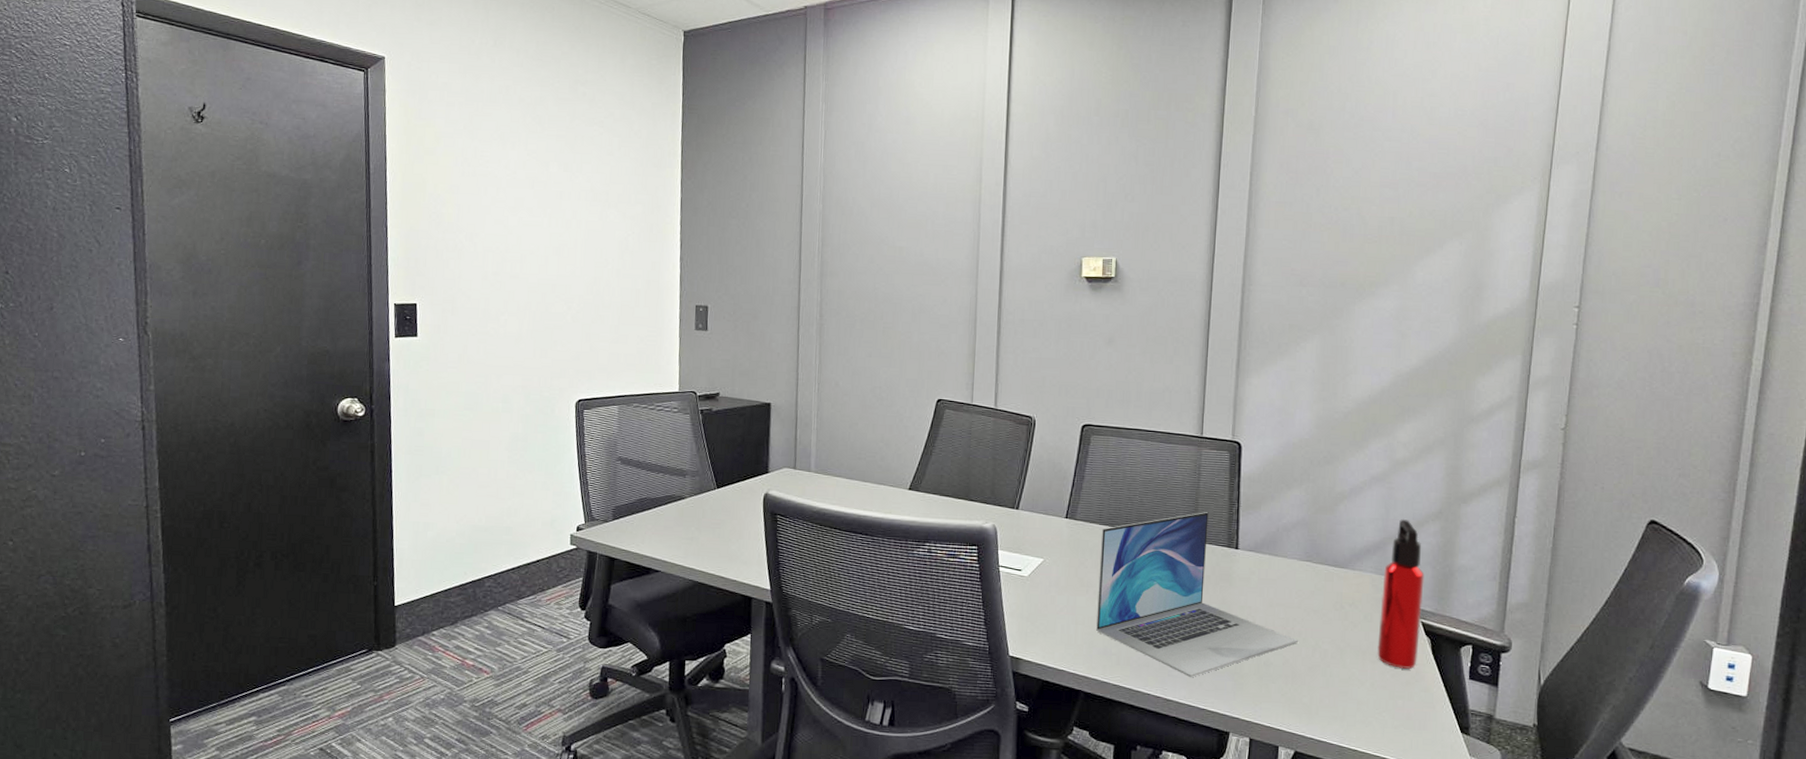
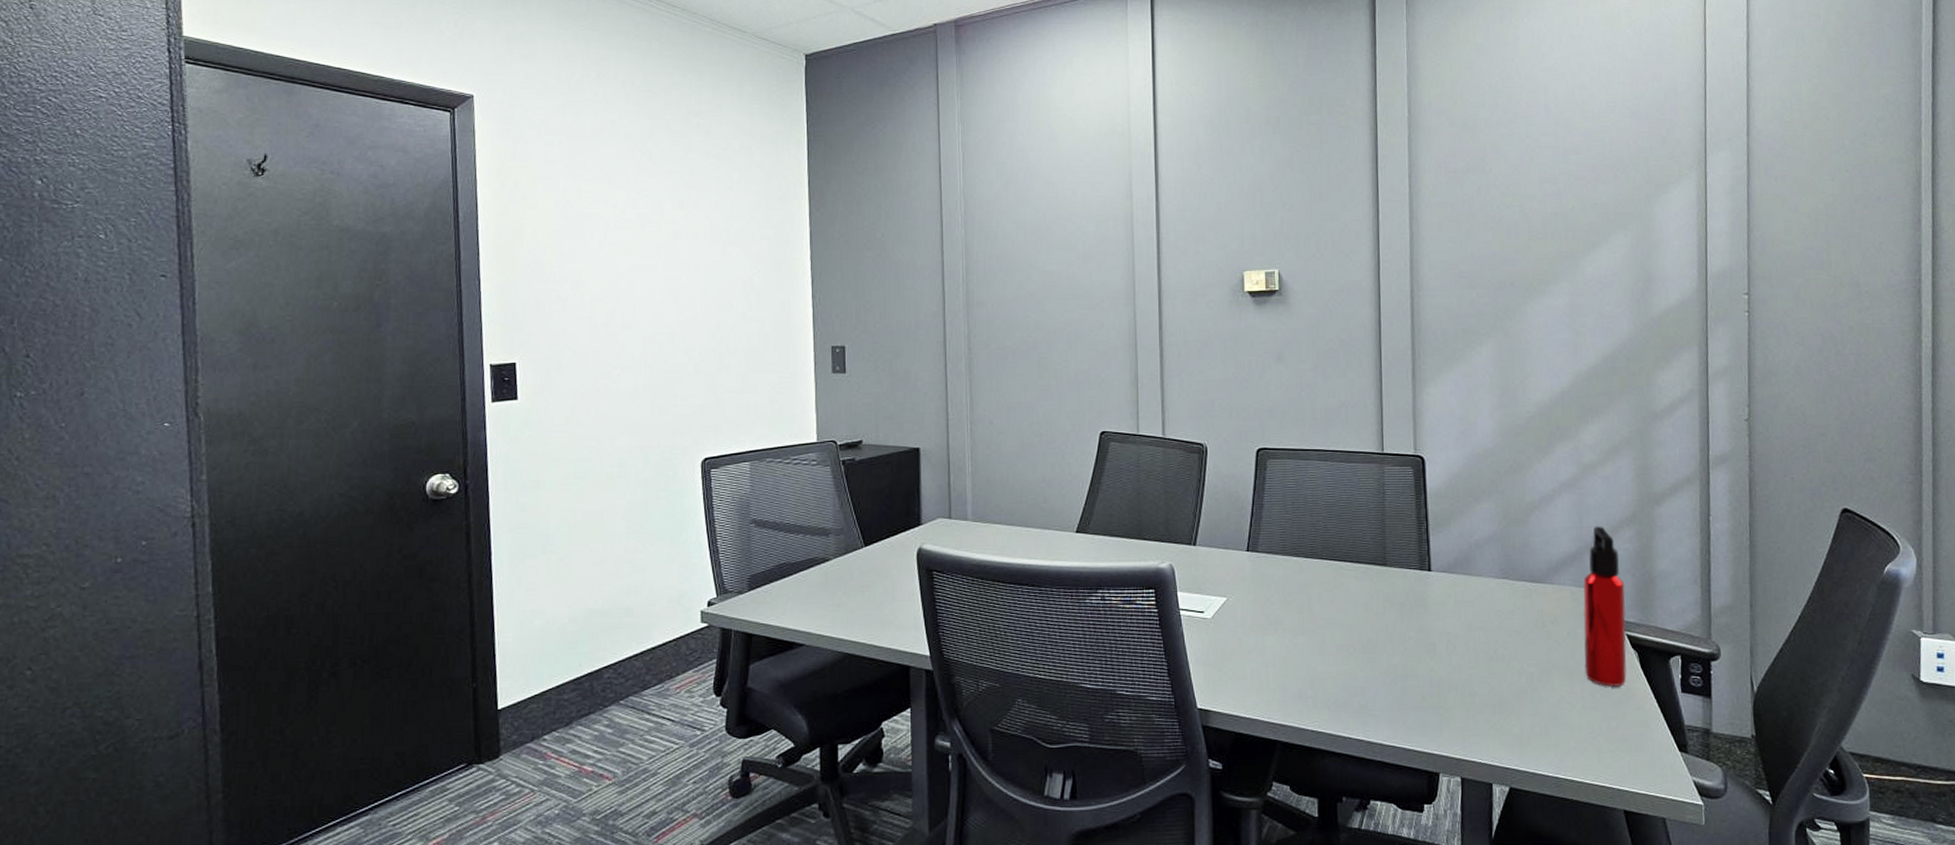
laptop: present [1096,512,1298,678] -> none [1286,533,1502,716]

